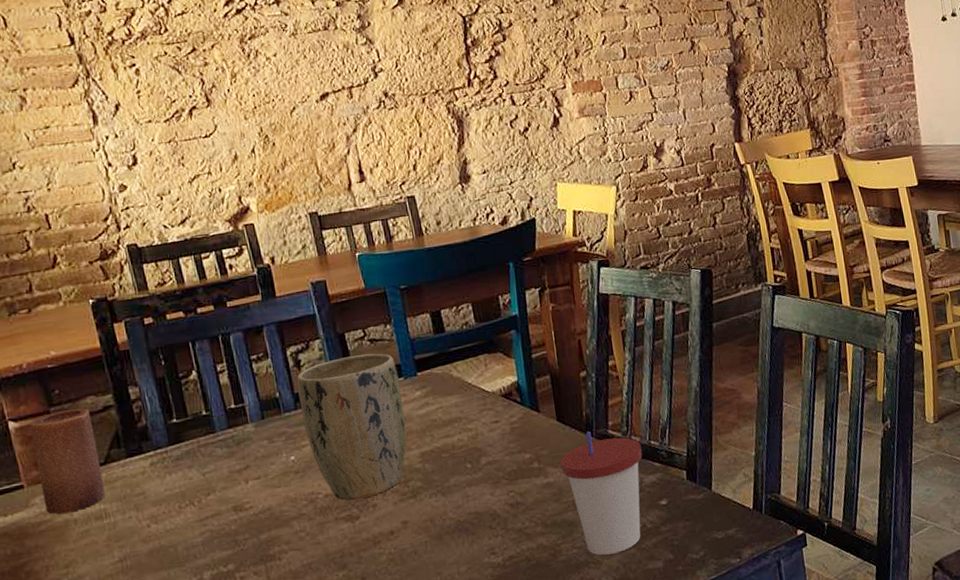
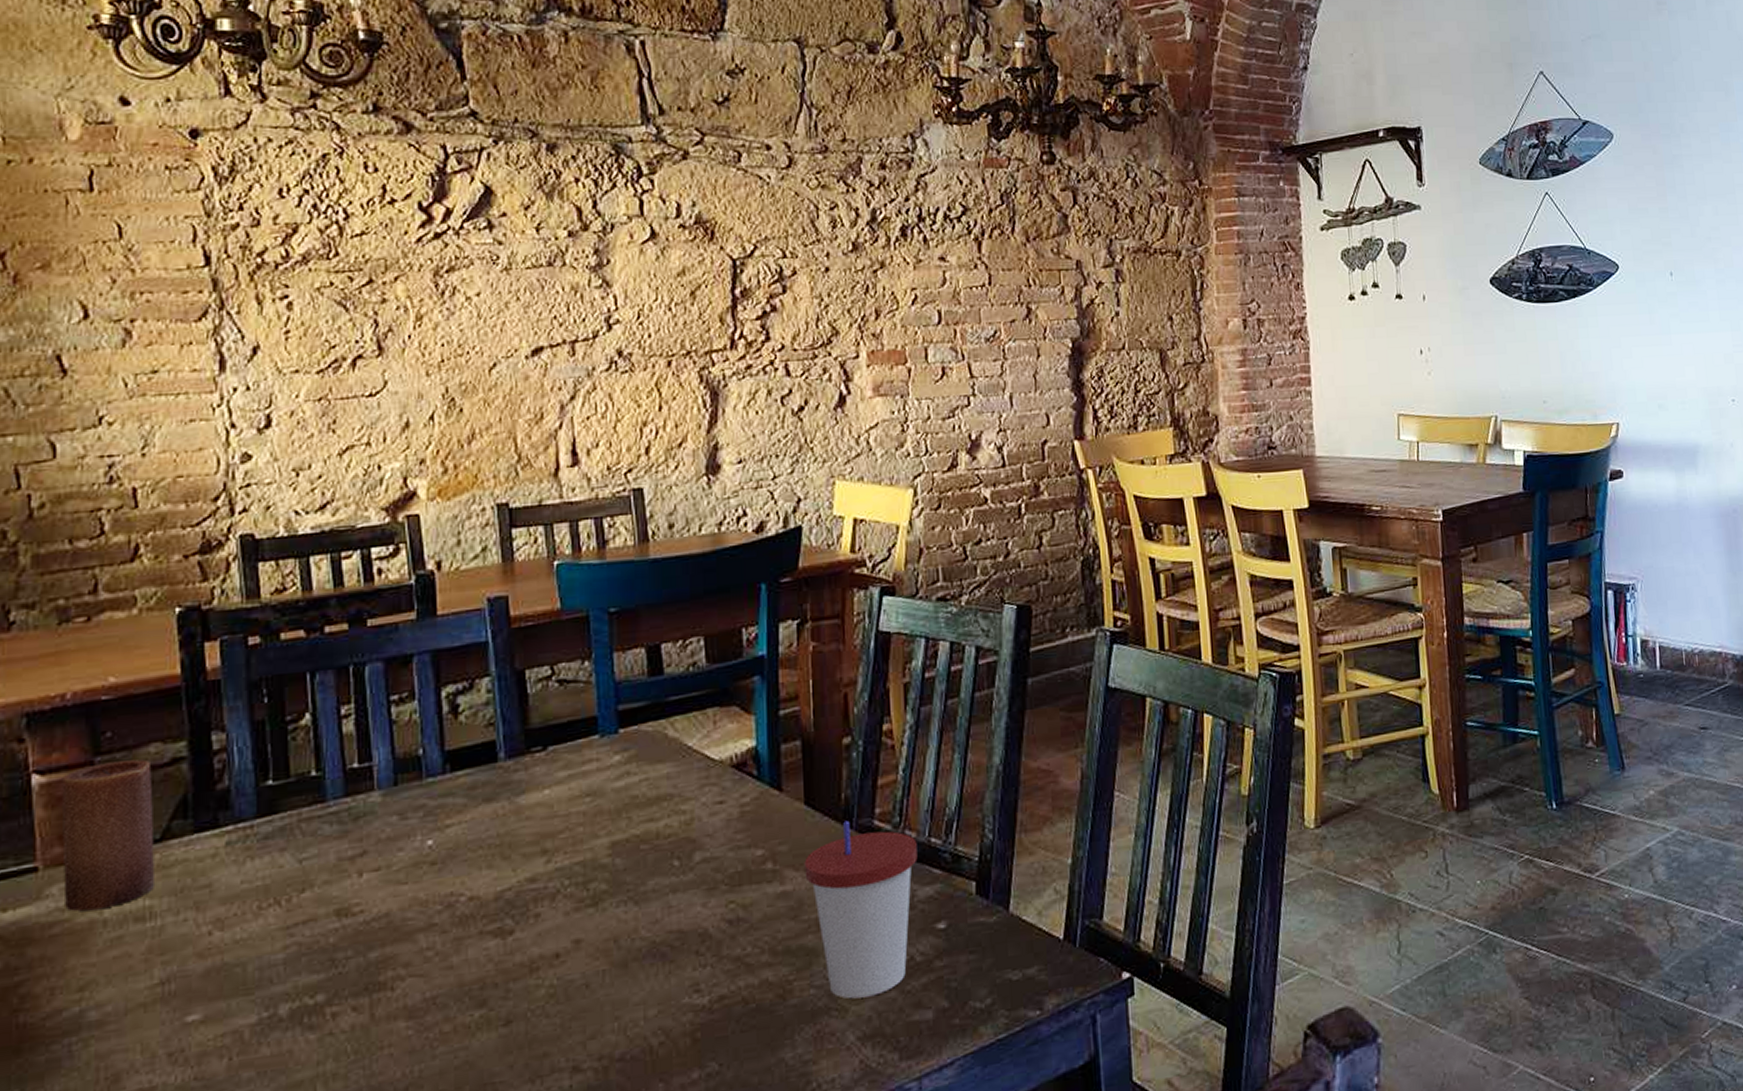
plant pot: present [297,353,407,501] -> none [450,699,595,907]

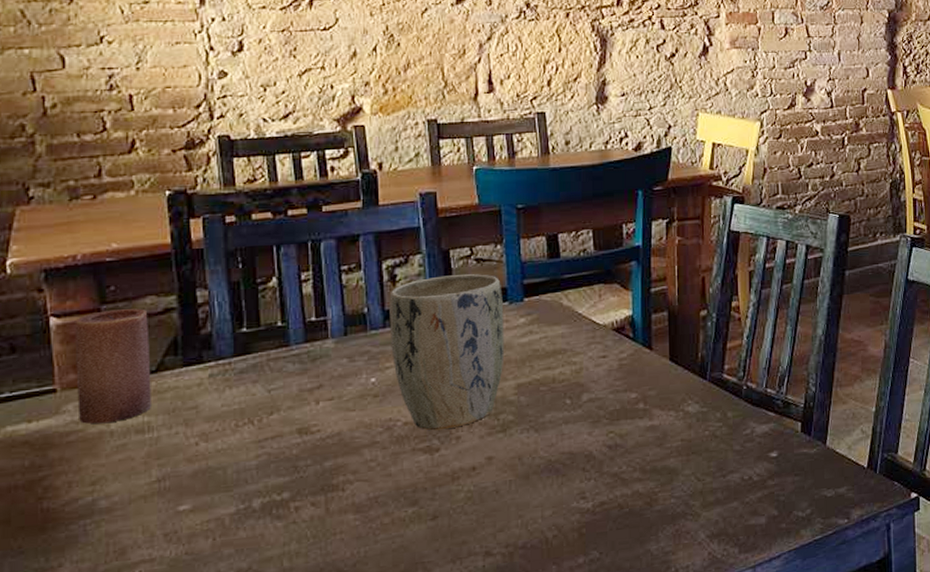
plant pot: none [450,699,595,907] -> present [389,273,505,431]
cup: present [804,820,918,999] -> none [668,373,757,507]

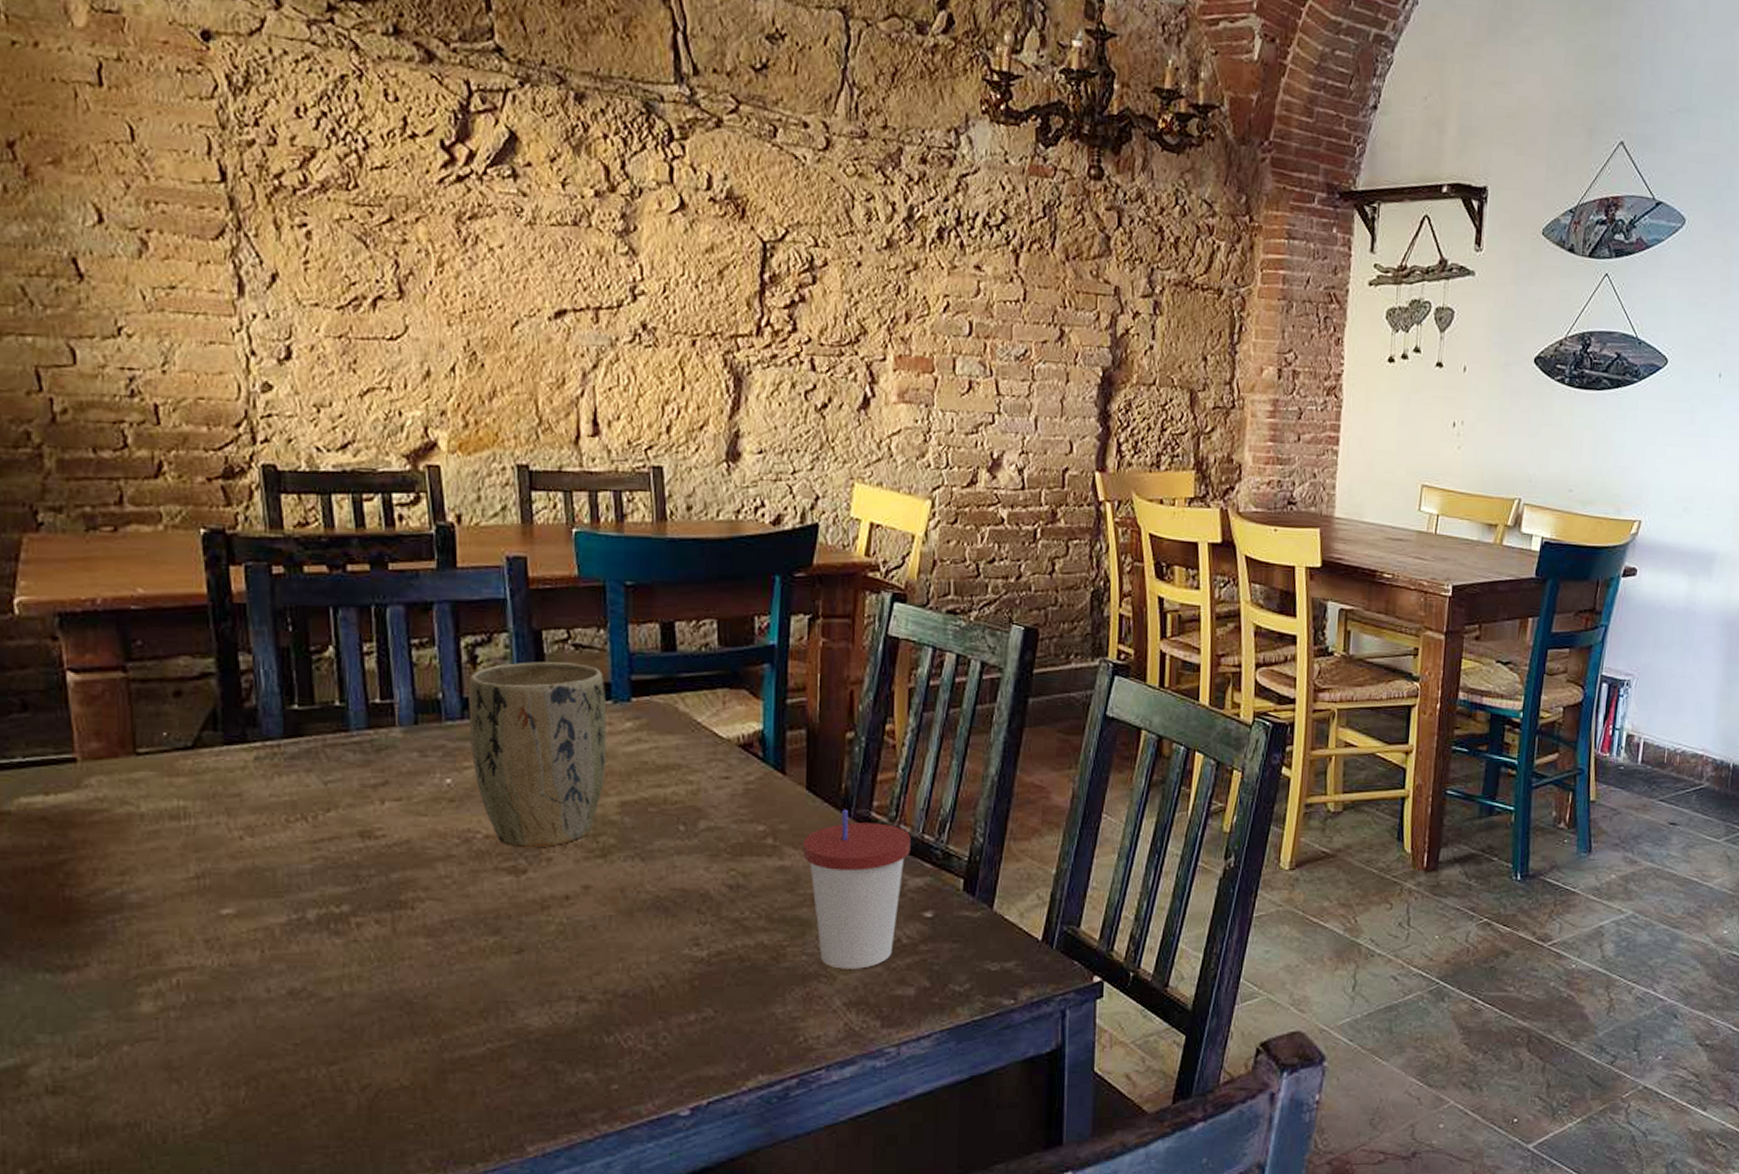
candle: present [75,308,151,424] -> none [96,669,187,804]
cup: none [668,373,757,507] -> present [803,809,911,969]

